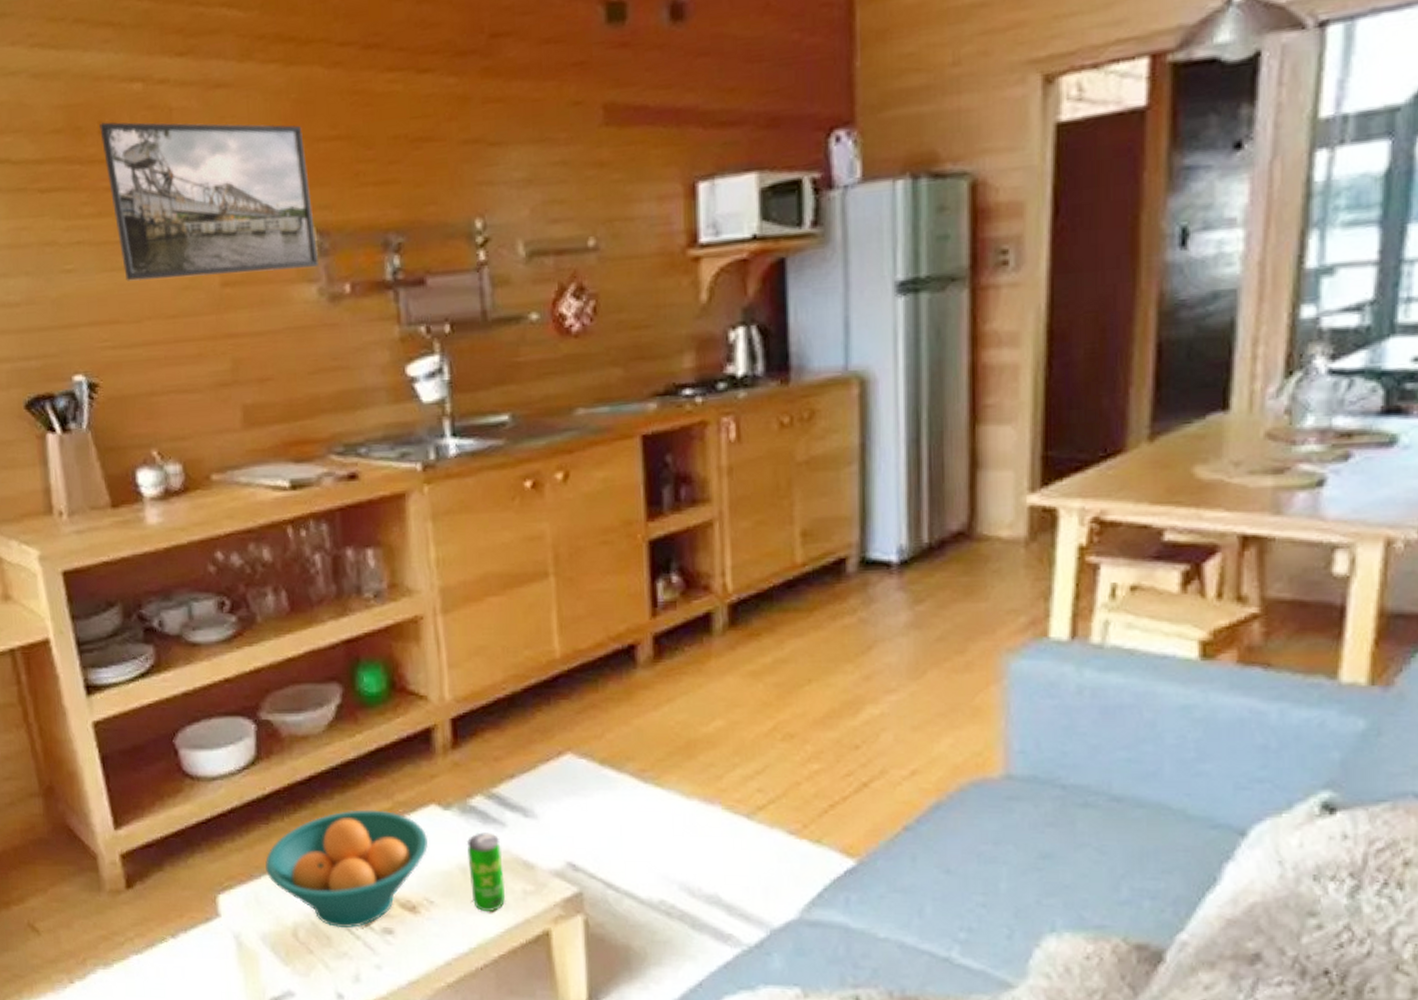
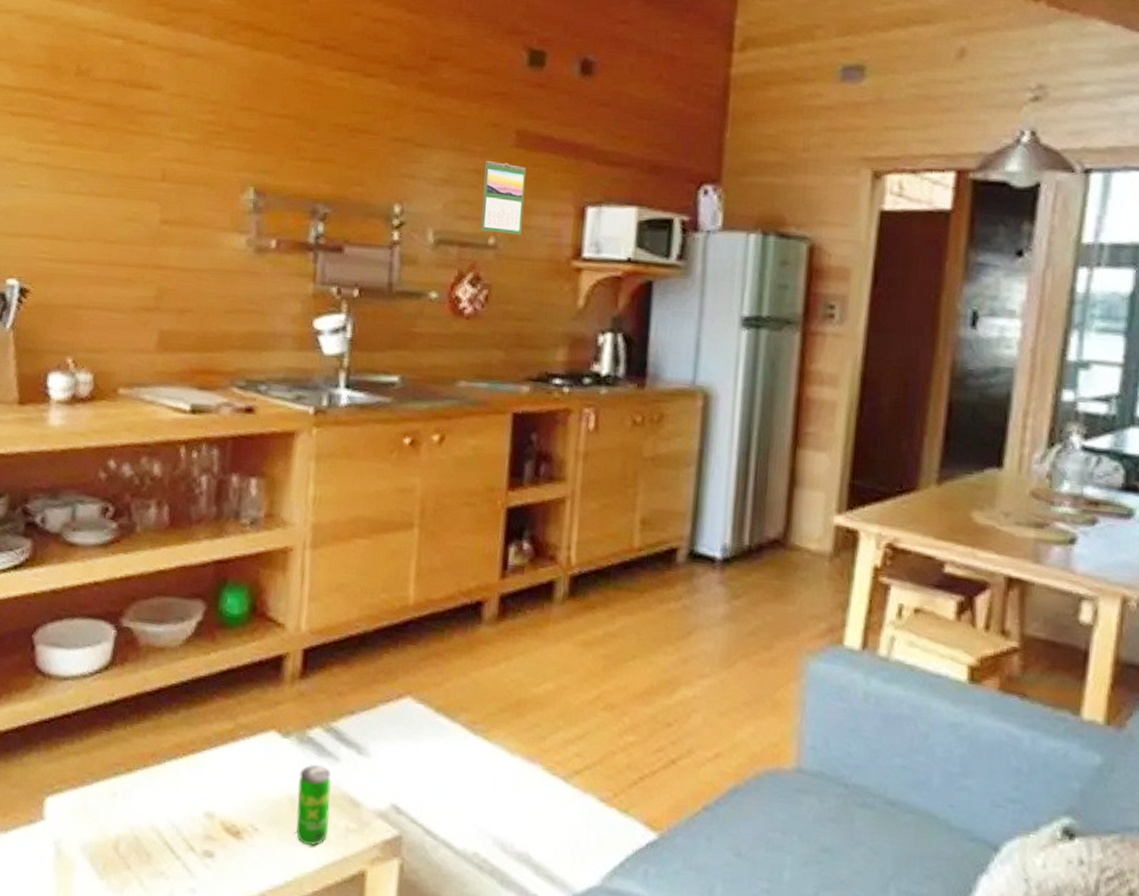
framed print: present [99,122,318,281] -> none [74,66,257,222]
fruit bowl: present [265,809,428,928] -> none [99,727,263,848]
calendar: none [572,146,625,233] -> present [481,161,526,236]

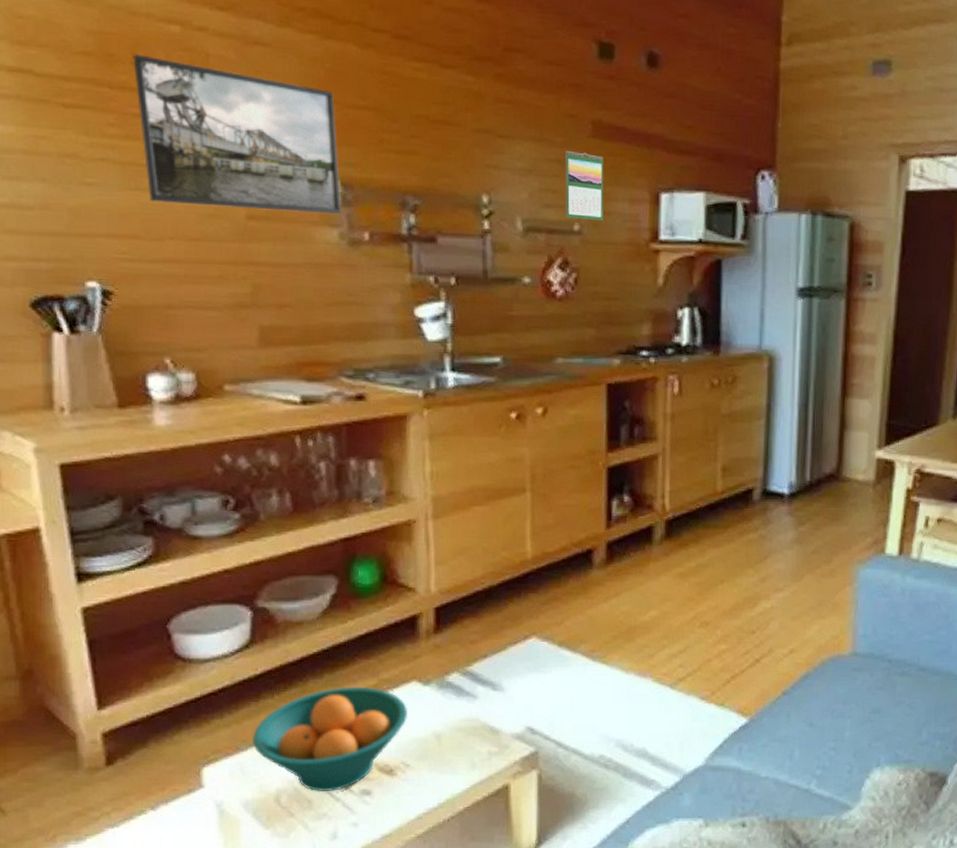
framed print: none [74,66,257,222] -> present [133,54,341,215]
fruit bowl: none [99,727,263,848] -> present [253,686,407,792]
beverage can: present [296,764,332,846] -> none [441,704,474,771]

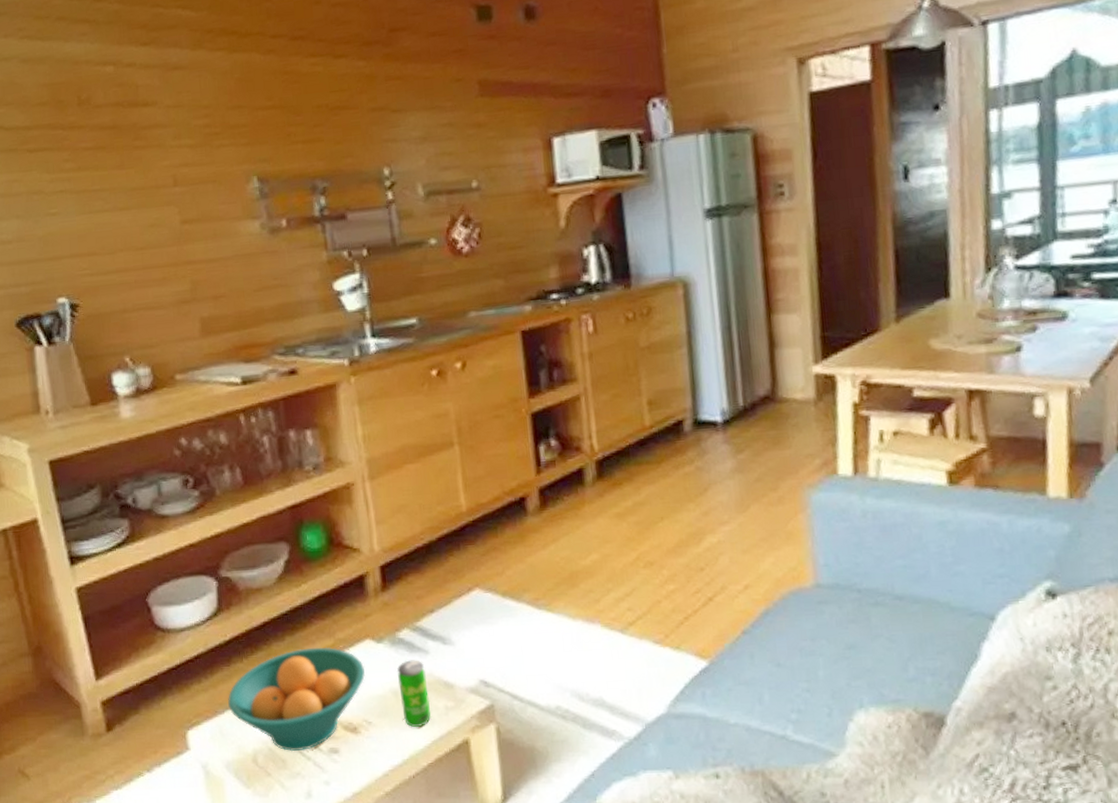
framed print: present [133,54,341,215] -> none [78,96,260,221]
beverage can: none [441,704,474,771] -> present [396,660,432,727]
calendar: present [565,151,604,221] -> none [456,112,499,177]

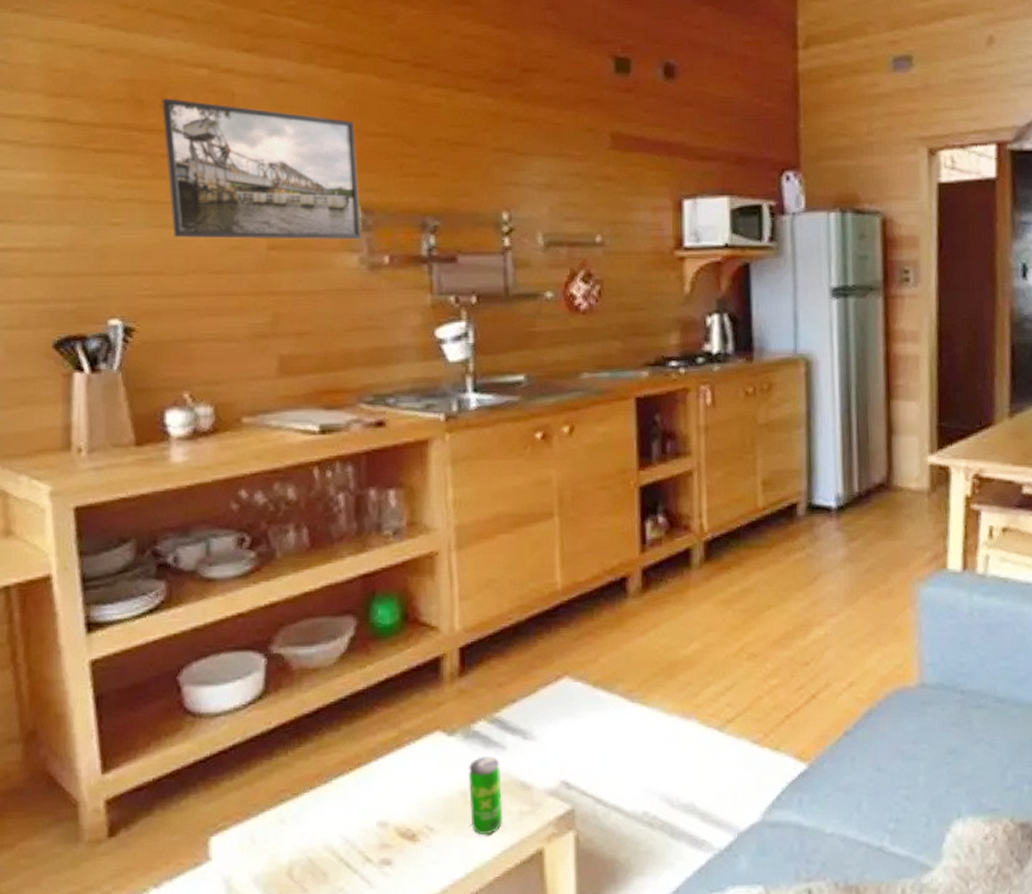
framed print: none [78,96,260,221] -> present [162,98,361,240]
fruit bowl: present [228,647,365,752] -> none [264,739,431,863]

